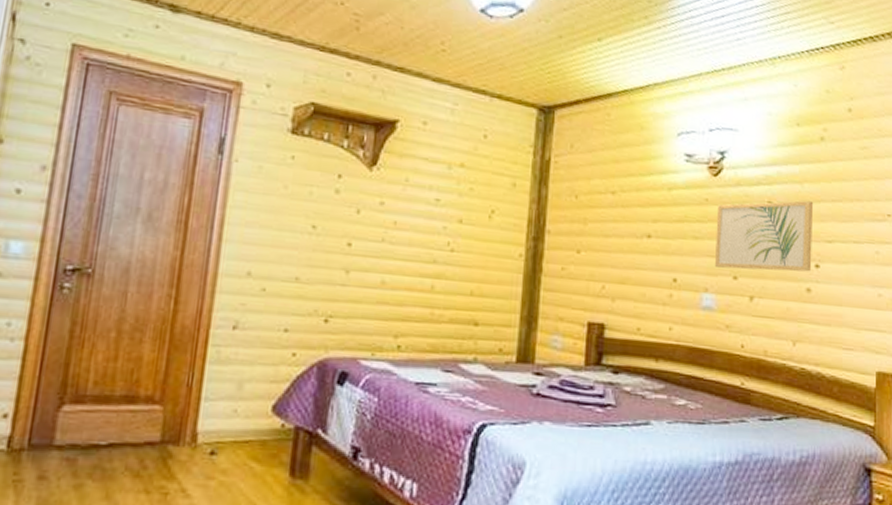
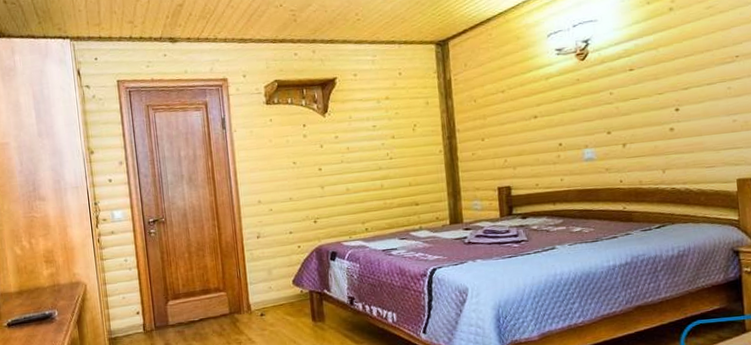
wall art: present [715,200,814,272] -> none [587,60,672,128]

